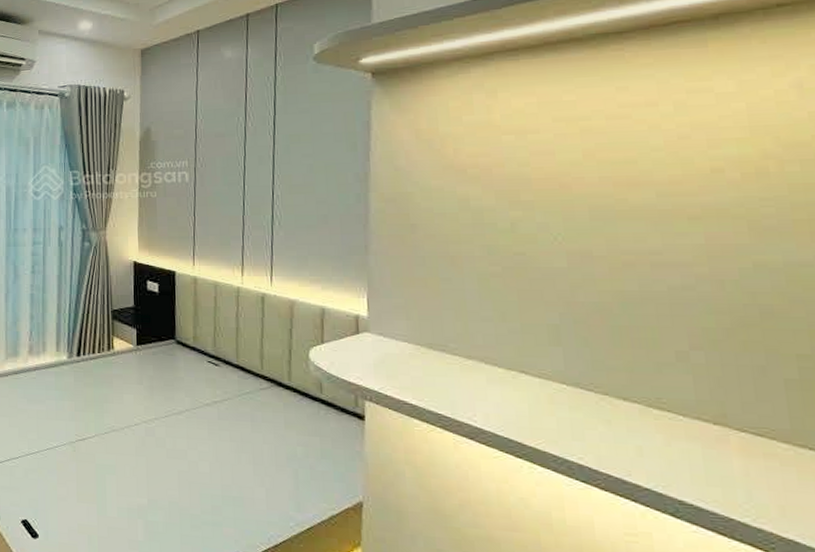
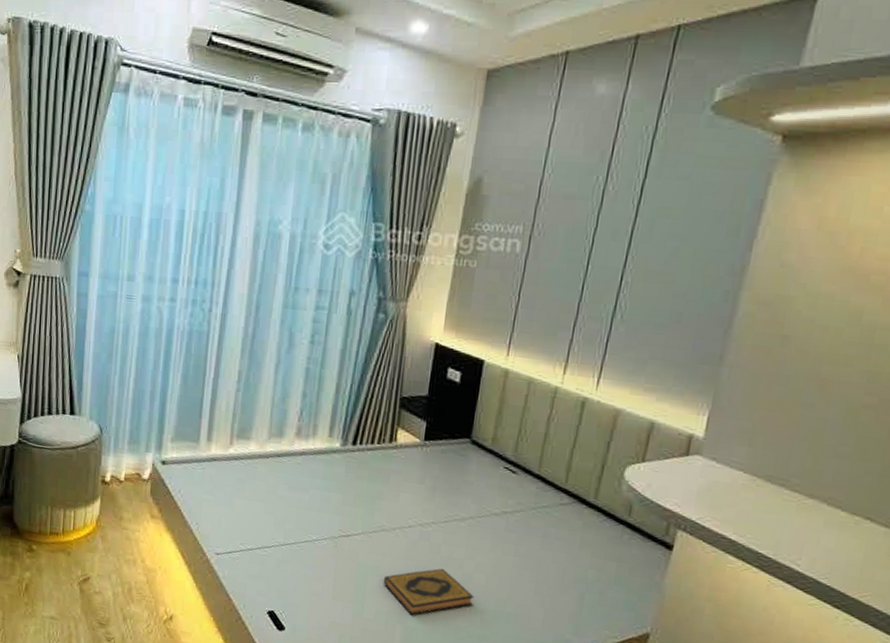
hardback book: none [120,460,202,510] -> present [383,568,474,616]

